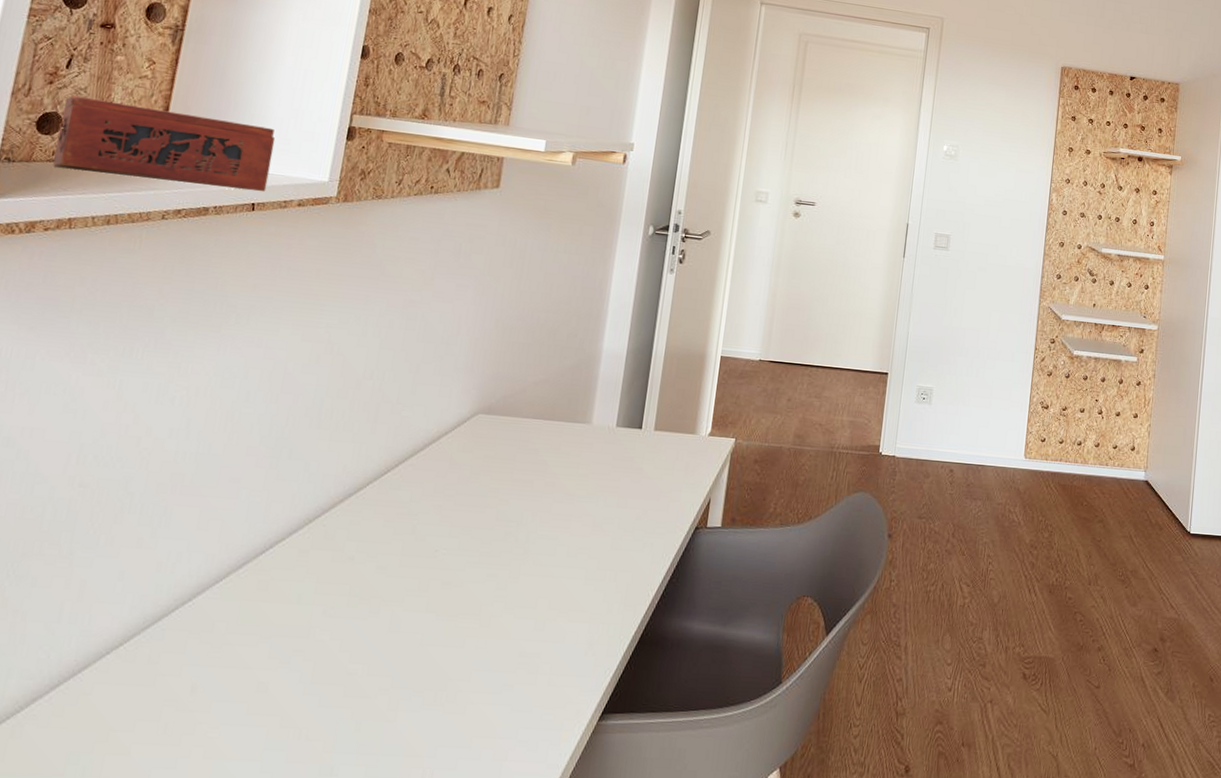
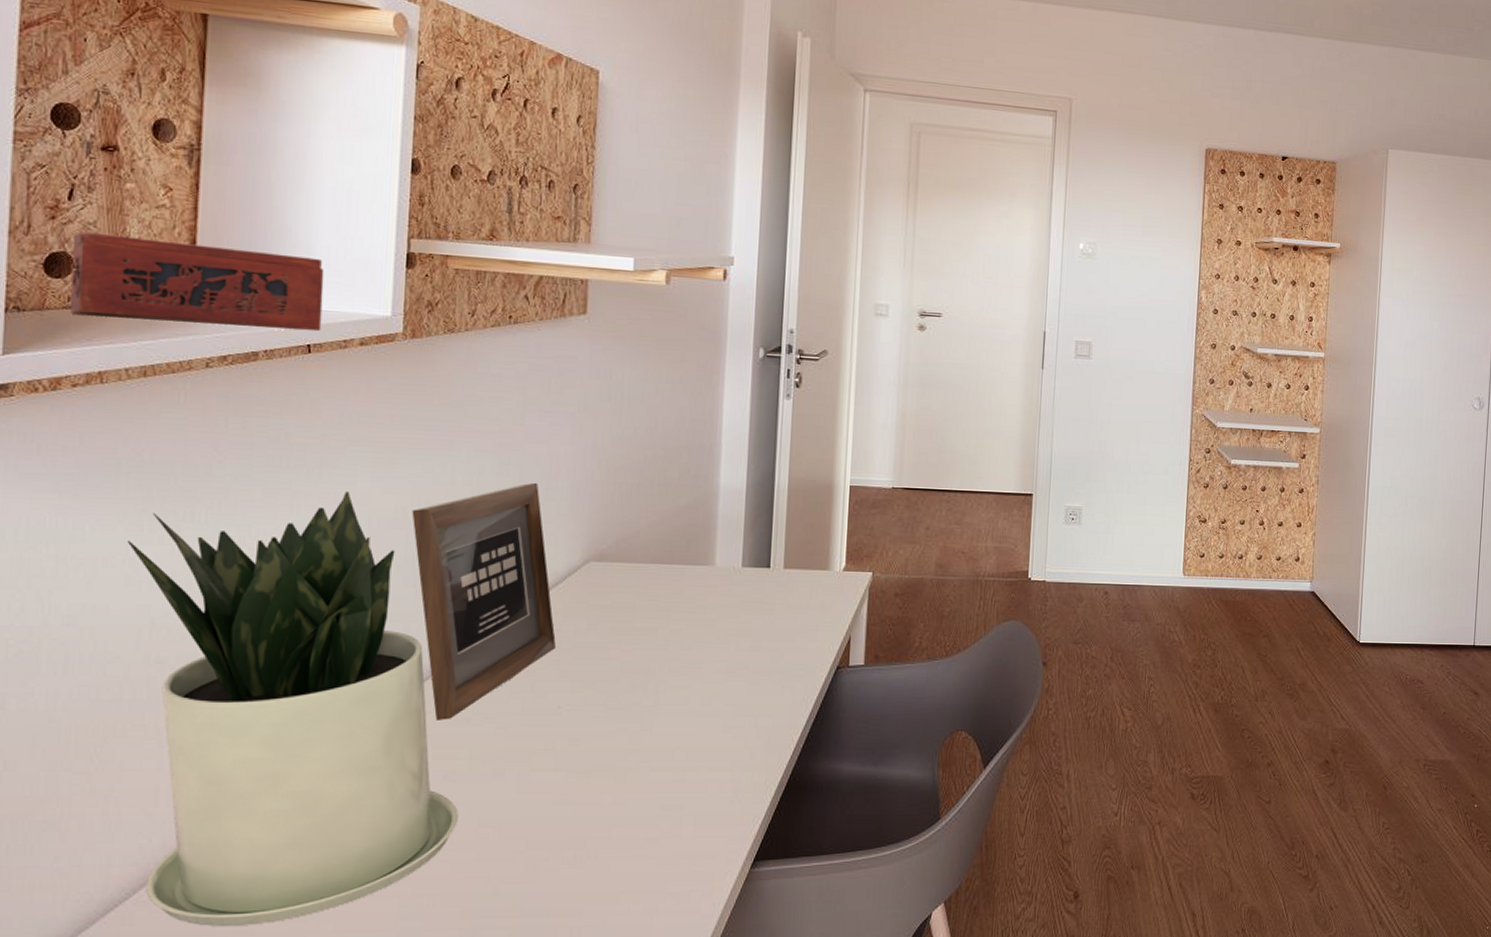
planter: none [37,337,332,746] -> present [127,491,458,926]
picture frame: none [322,337,441,557] -> present [412,482,556,720]

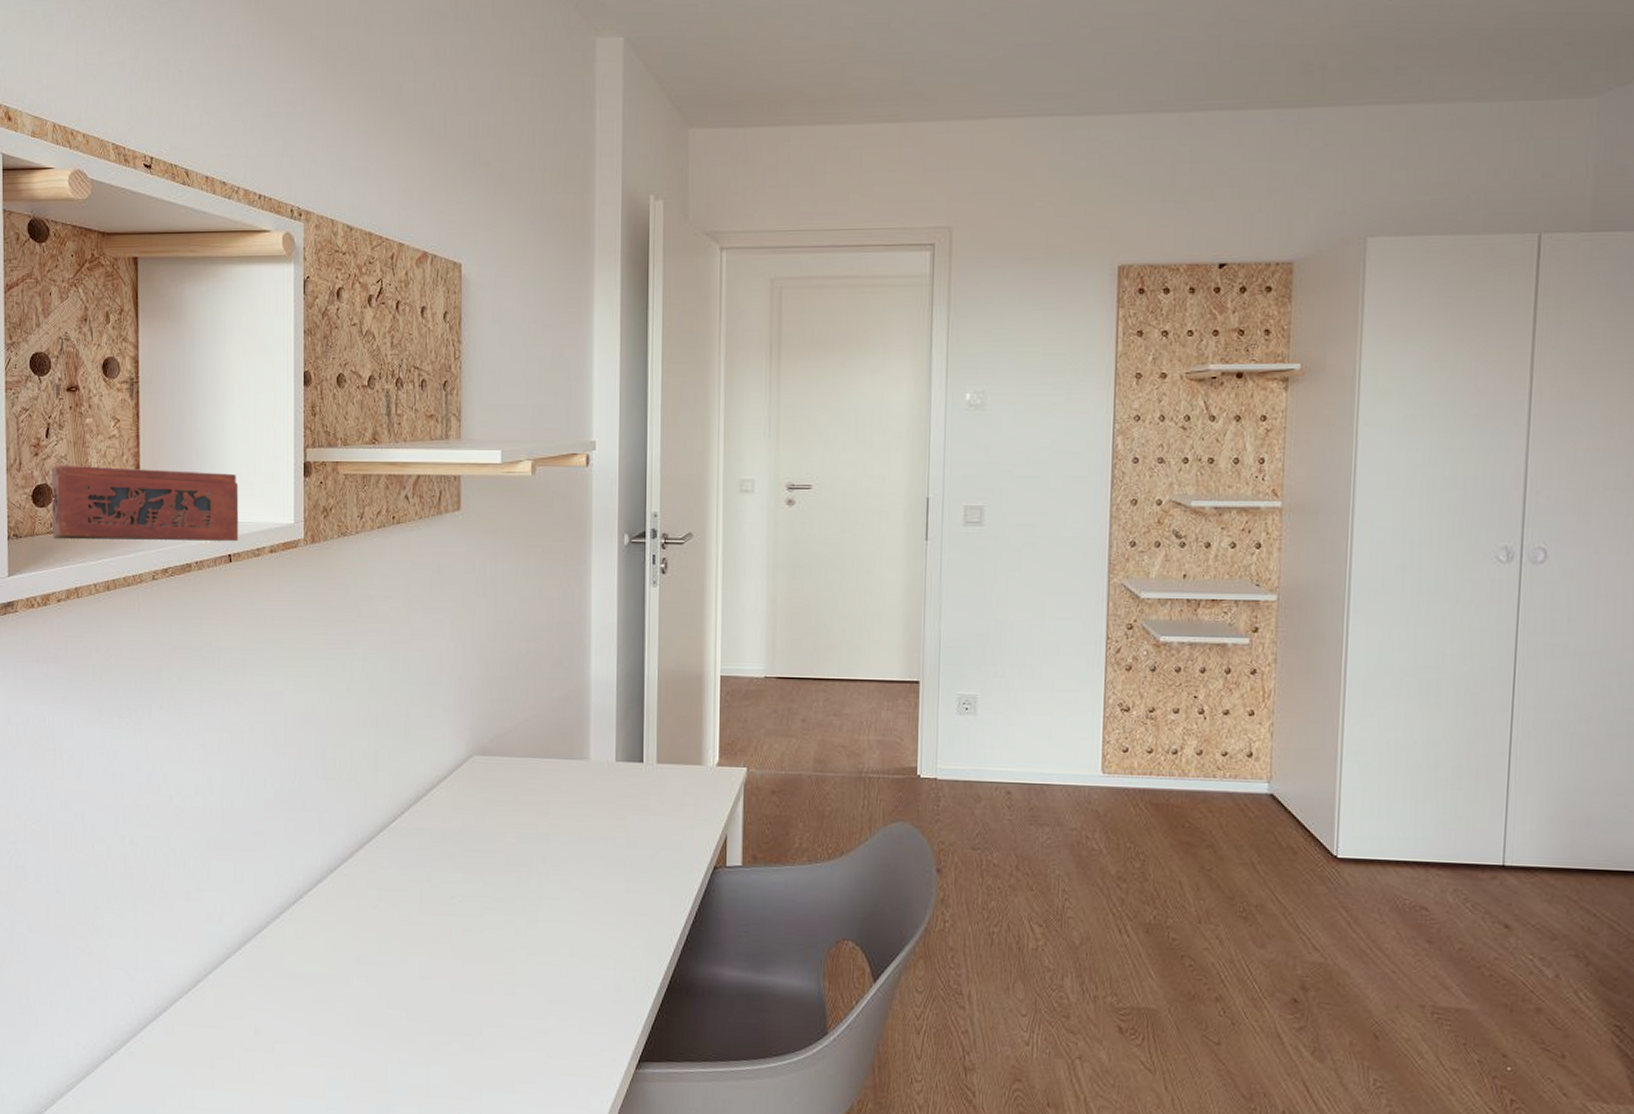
planter: present [127,491,458,926] -> none [103,690,371,1082]
picture frame: present [412,482,556,720] -> none [319,678,447,905]

